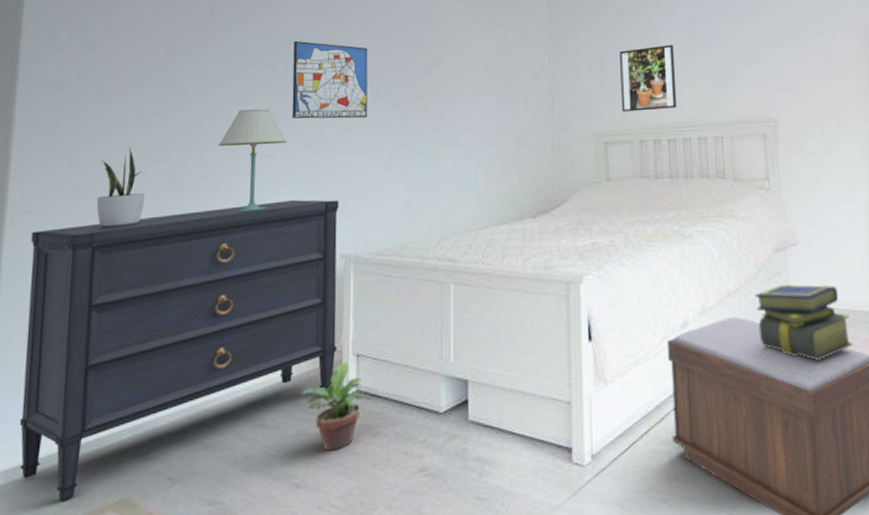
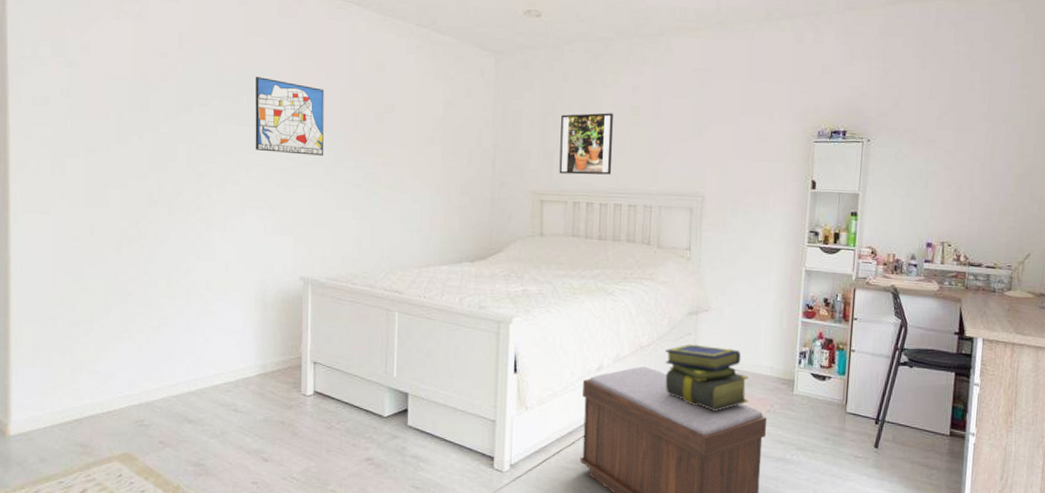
dresser: present [19,199,339,502] -> none [33,224,298,450]
potted plant: present [96,148,145,228] -> none [86,163,127,233]
table lamp: present [218,109,288,213] -> none [190,138,252,231]
potted plant: present [300,362,371,451] -> none [266,367,326,436]

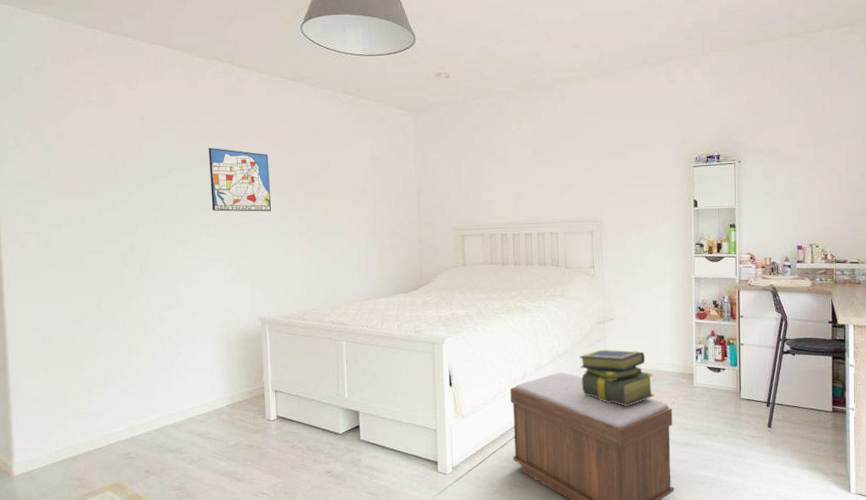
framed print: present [559,113,613,175] -> none [474,155,521,211]

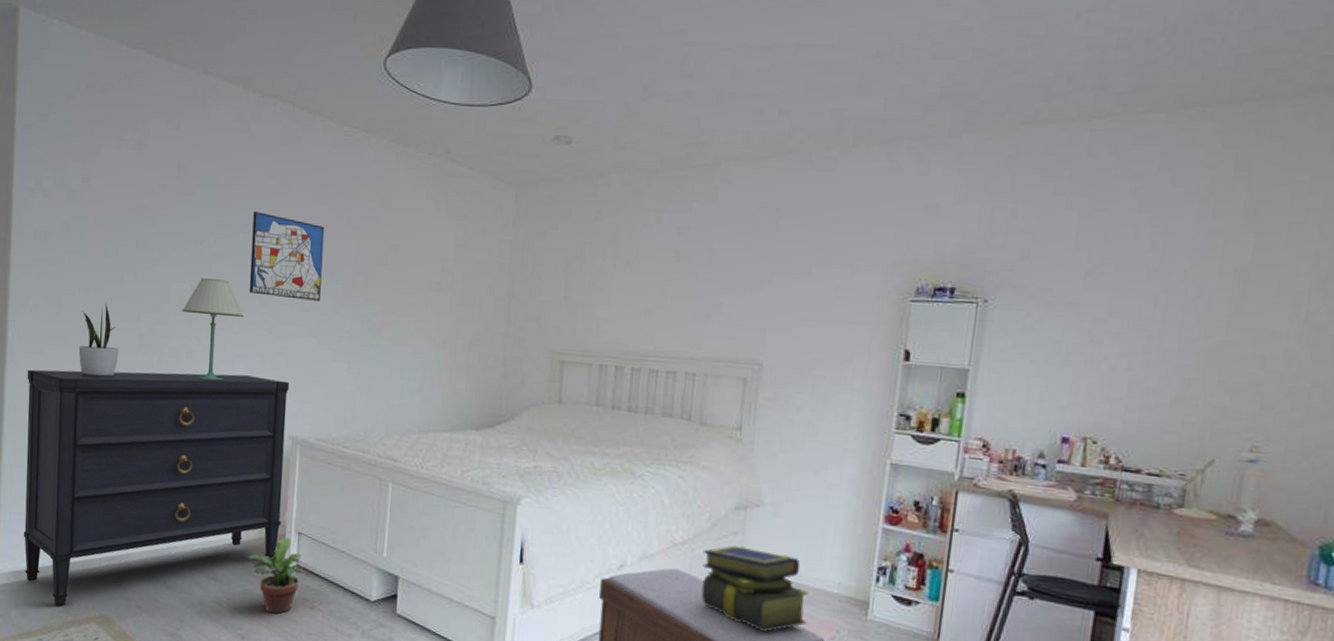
dresser: none [24,275,260,484] -> present [23,369,290,607]
potted plant: none [68,231,105,293] -> present [78,302,118,378]
table lamp: none [157,203,211,284] -> present [182,278,245,381]
potted plant: none [235,396,288,457] -> present [247,537,309,614]

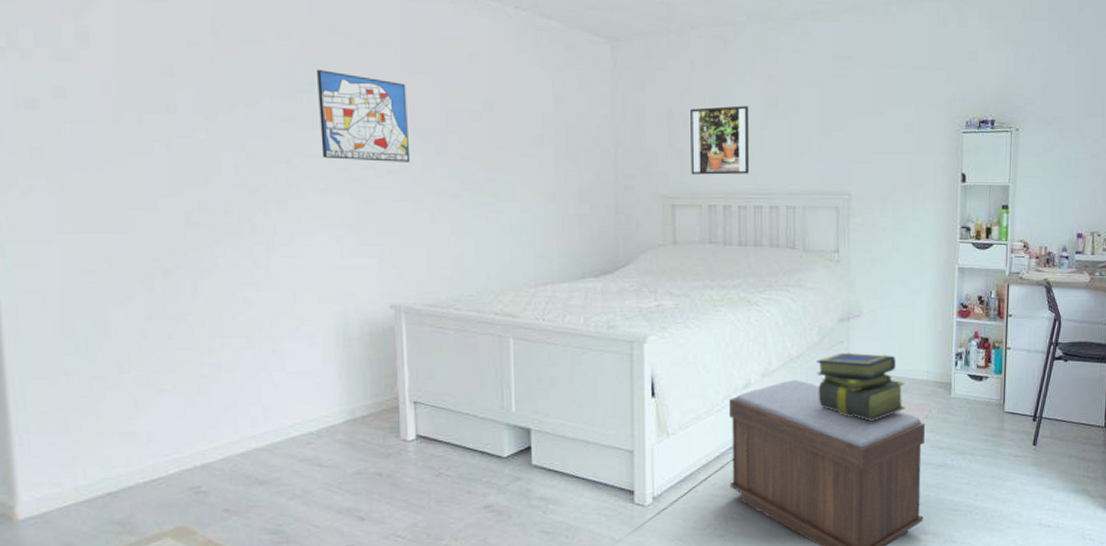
dresser: present [23,369,290,607] -> none [28,246,393,529]
potted plant: present [78,302,118,378] -> none [99,178,159,265]
table lamp: present [182,278,245,381] -> none [238,145,320,256]
potted plant: present [247,537,309,614] -> none [357,409,432,489]
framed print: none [584,259,653,334] -> present [690,105,750,175]

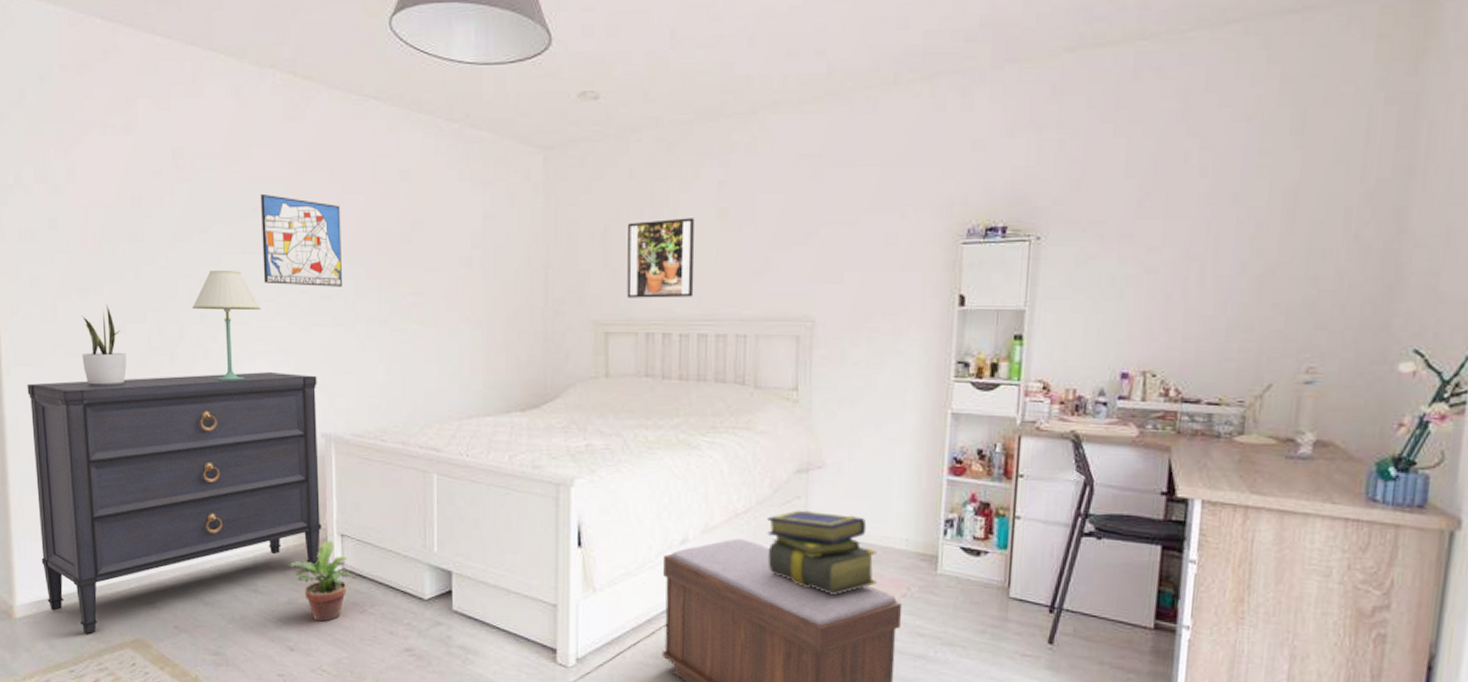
dresser: none [28,246,393,529] -> present [27,372,322,635]
potted plant: none [99,178,159,265] -> present [81,304,127,387]
table lamp: none [238,145,320,256] -> present [192,271,261,381]
potted plant: none [357,409,432,489] -> present [289,541,357,622]

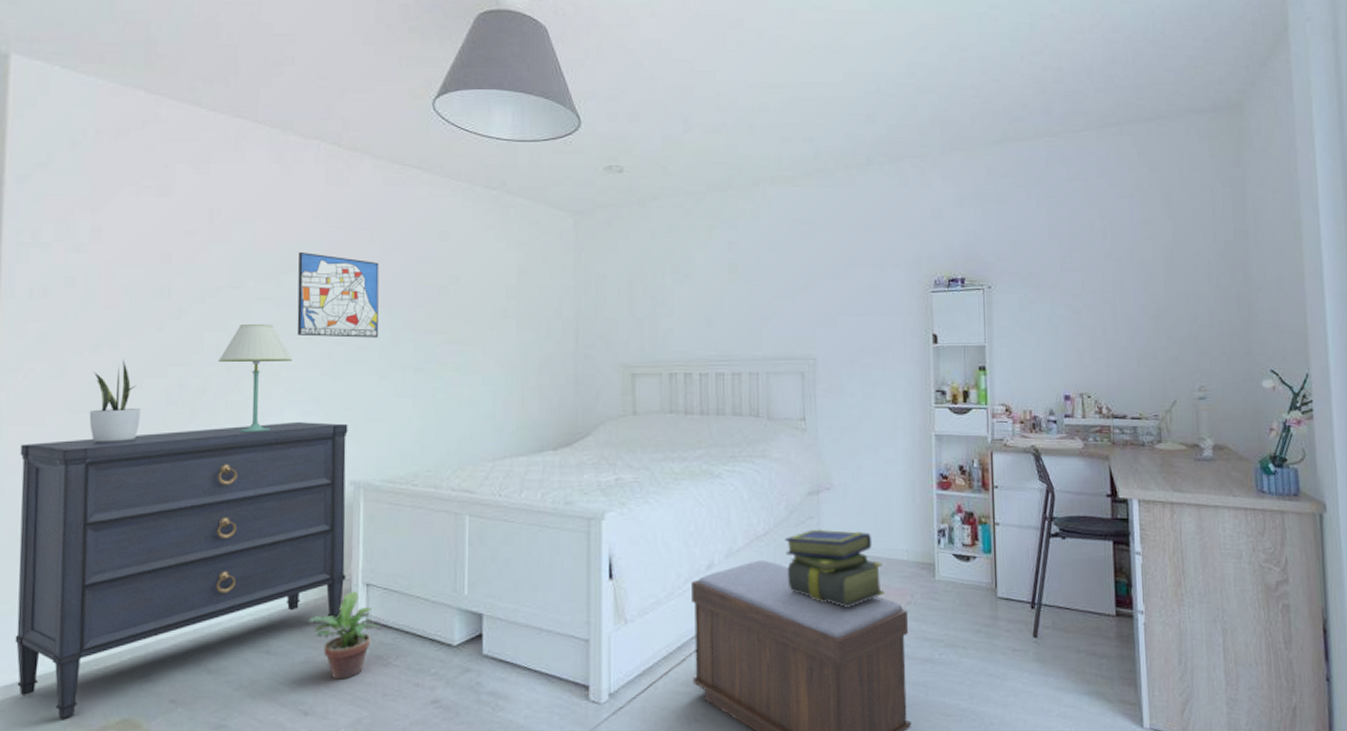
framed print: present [627,218,695,298] -> none [651,272,711,342]

